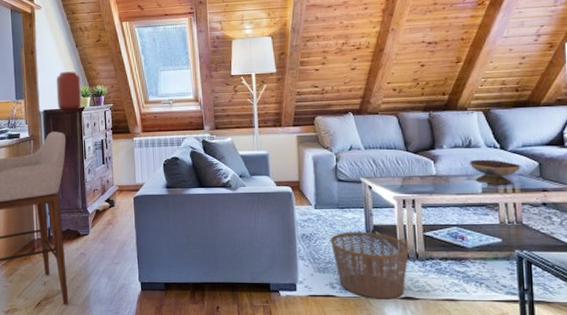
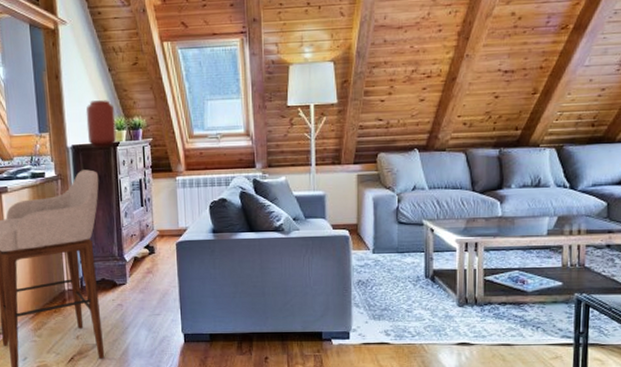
basket: present [330,231,410,299] -> none [387,276,469,346]
decorative bowl: present [468,159,521,185] -> none [536,199,589,227]

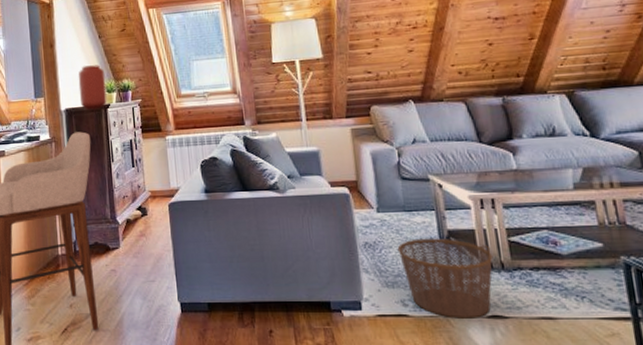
basket: none [387,276,469,346] -> present [397,238,494,319]

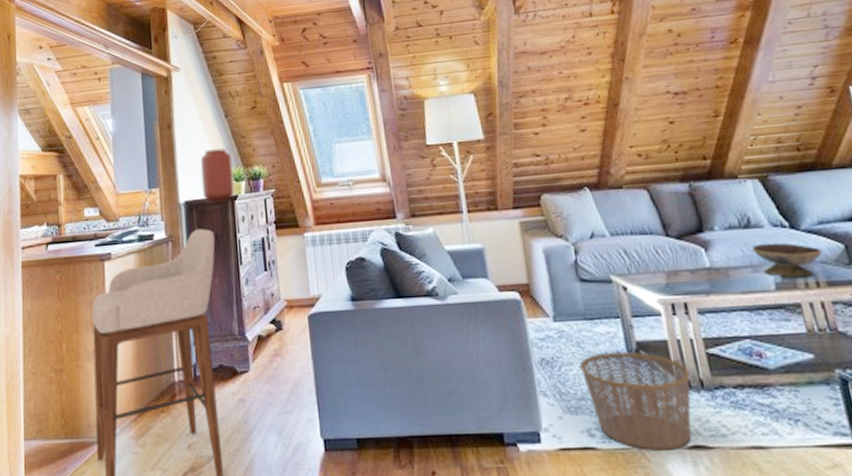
decorative bowl: none [554,149,618,179] -> present [751,242,823,278]

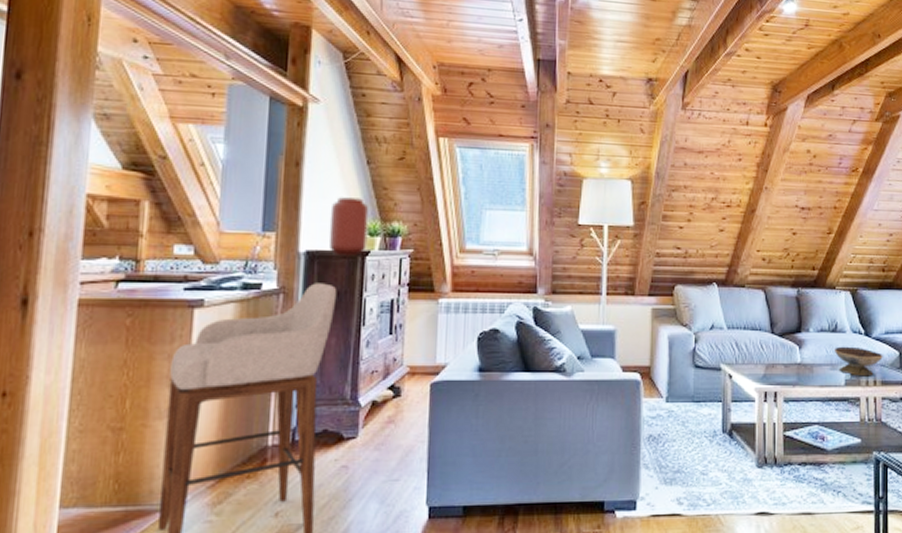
basket: present [579,351,692,451] -> none [680,431,768,517]

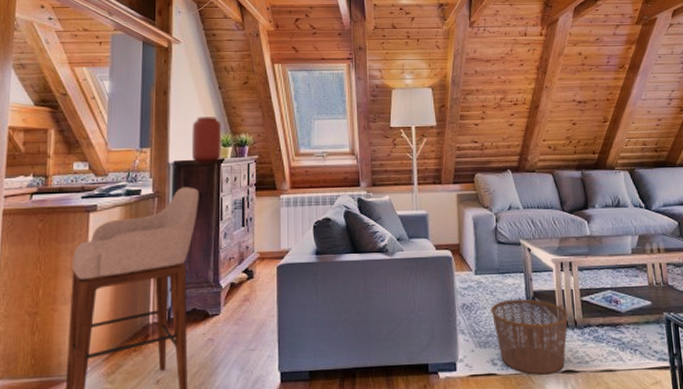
basket: none [680,431,768,517] -> present [490,298,569,375]
decorative bowl: present [833,346,883,376] -> none [618,219,664,245]

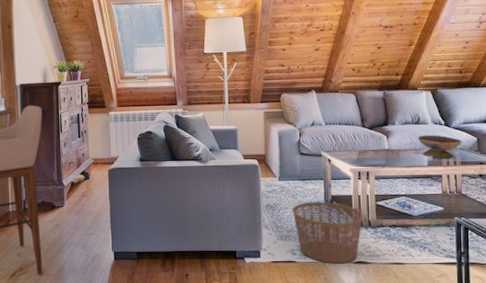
vase: present [191,117,222,164] -> none [33,46,59,86]
decorative bowl: none [618,219,664,245] -> present [417,135,462,158]

